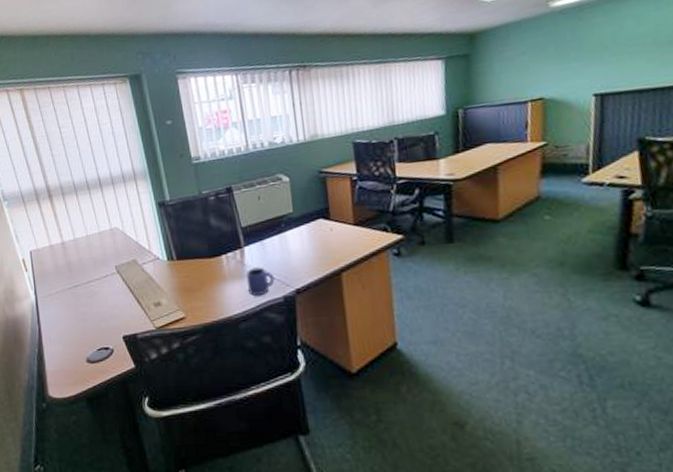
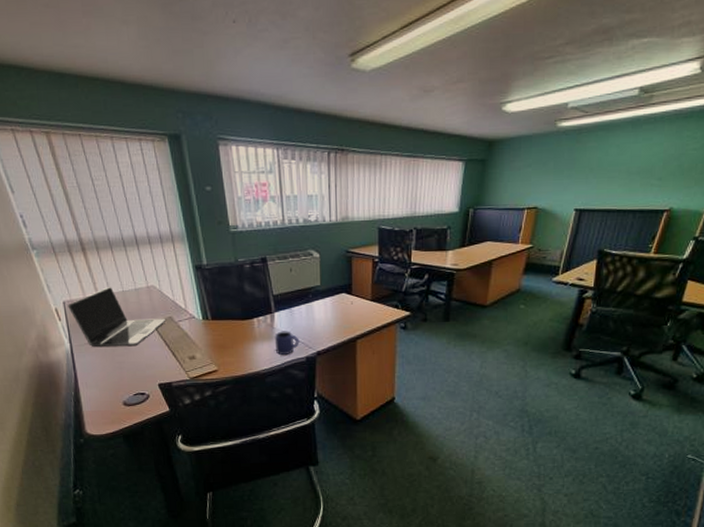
laptop: none [34,232,129,299] -> present [68,287,165,348]

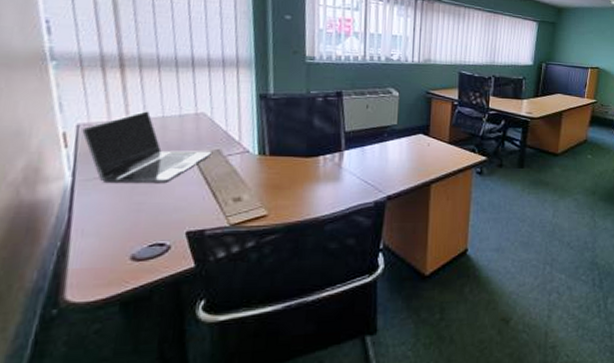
mug: present [274,331,300,356] -> none [340,171,369,200]

